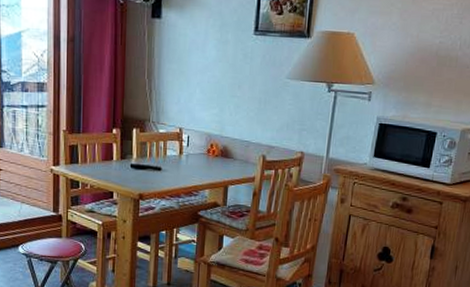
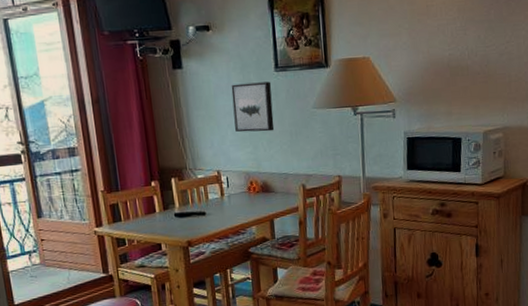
wall art: none [204,42,248,96] -> present [231,81,275,133]

